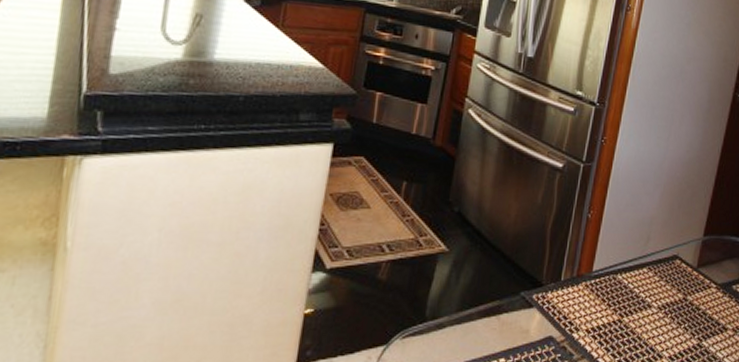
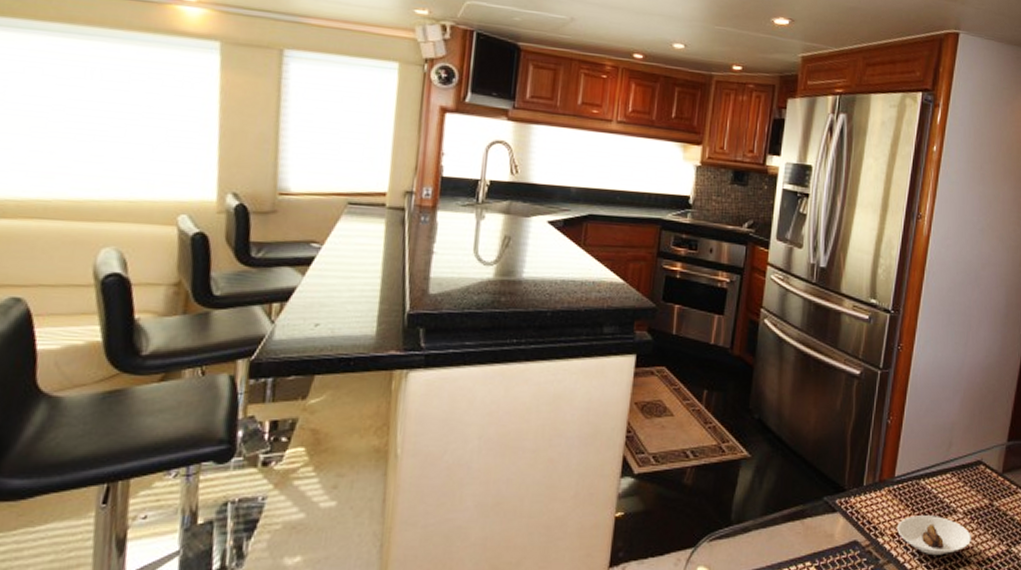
saucer: none [592,310,664,351] -> present [897,515,971,556]

